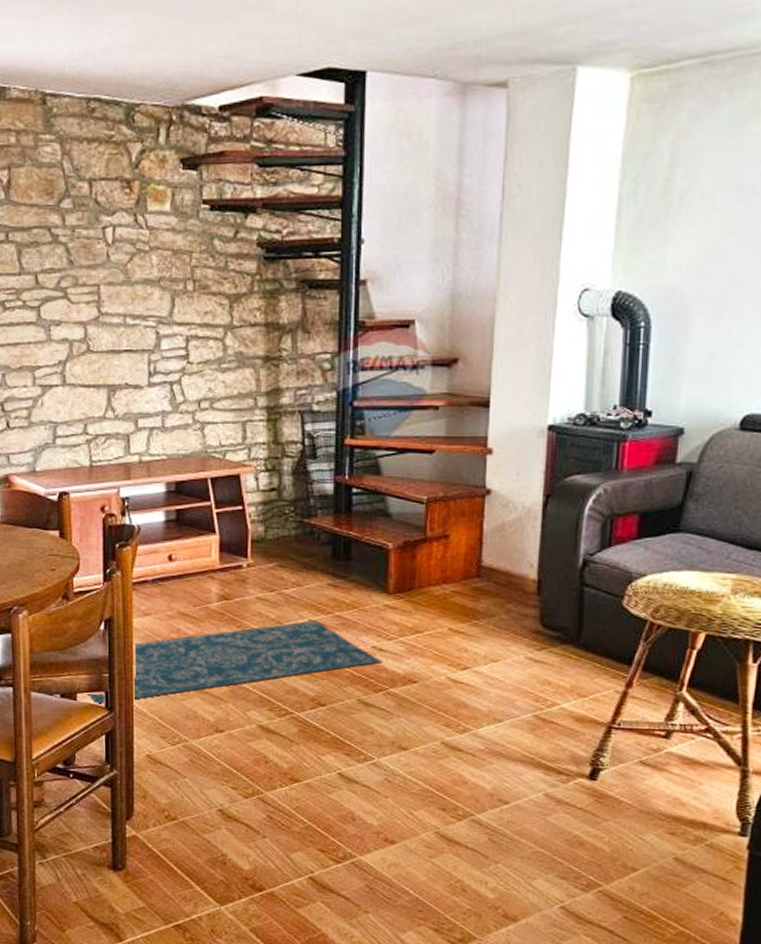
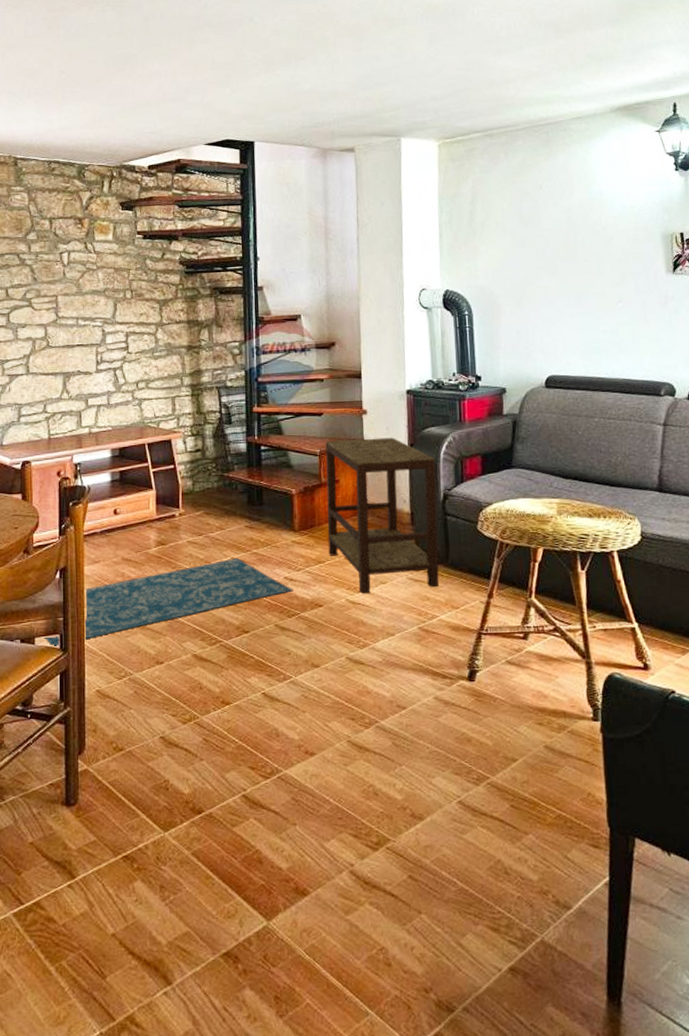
side table: none [429,485,577,672] -> present [325,437,439,594]

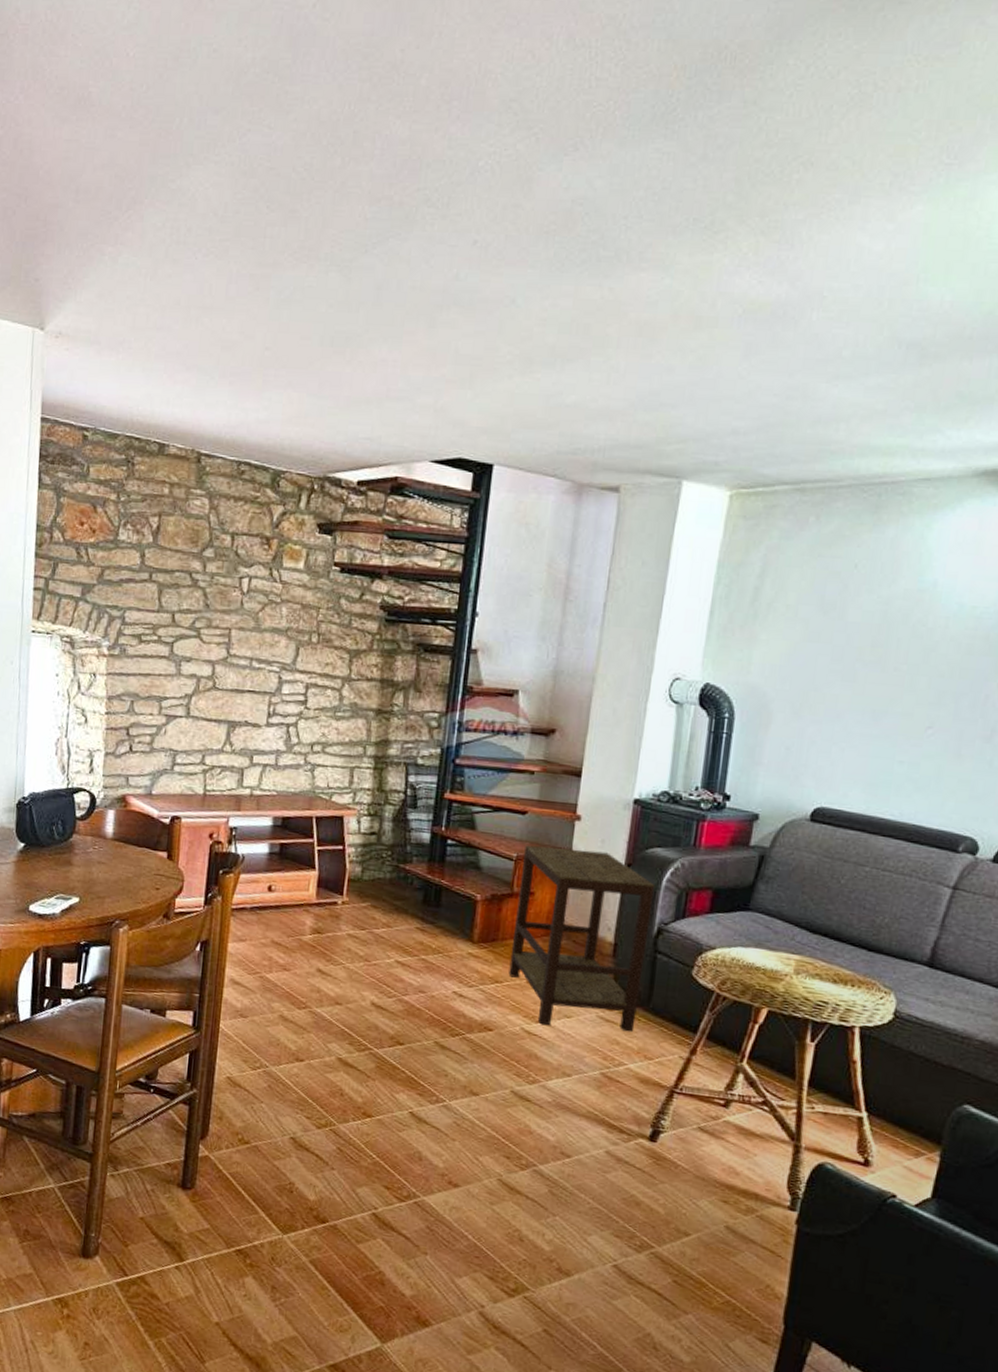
rug: present [44,557,293,648] -> none [176,960,462,1024]

